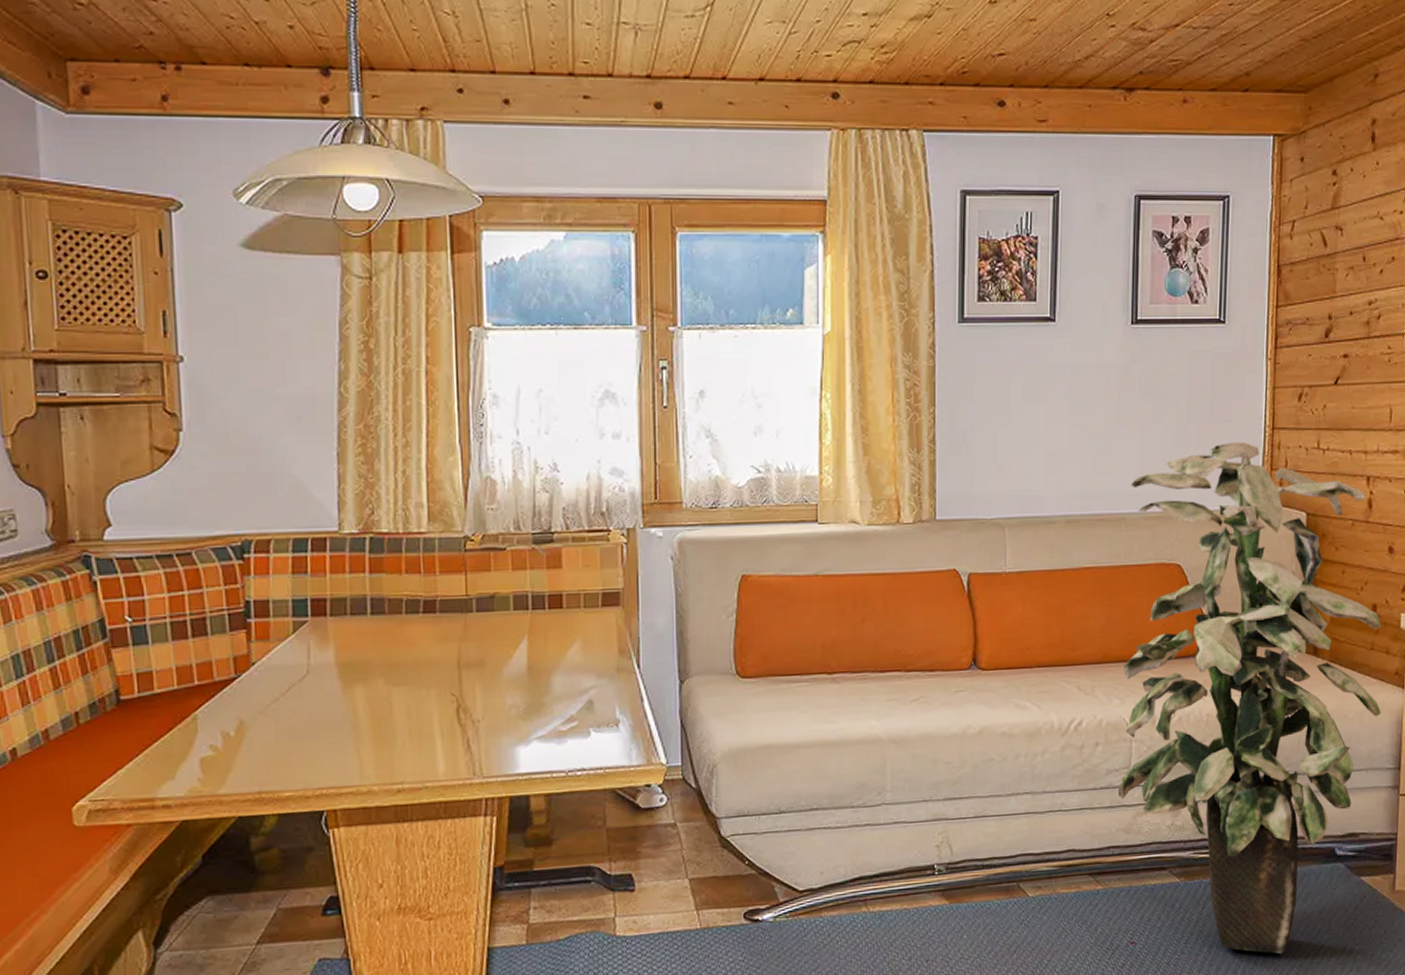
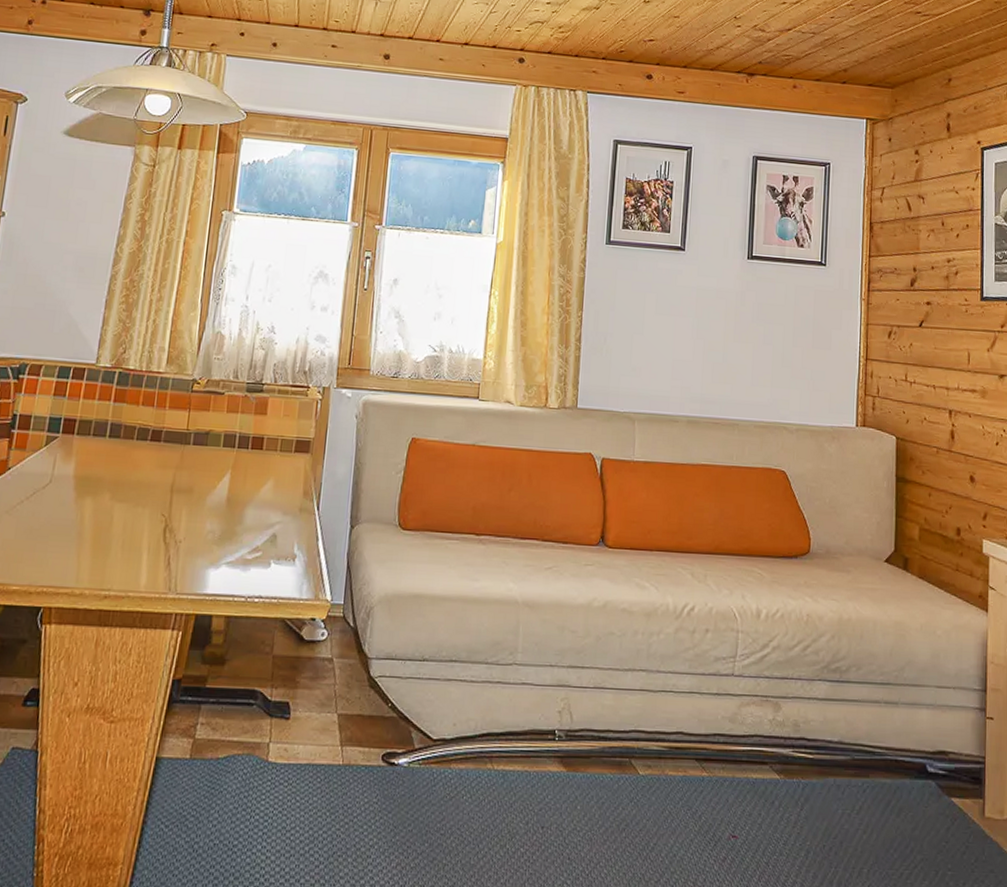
indoor plant: present [1117,442,1382,955] -> none [724,367,968,870]

